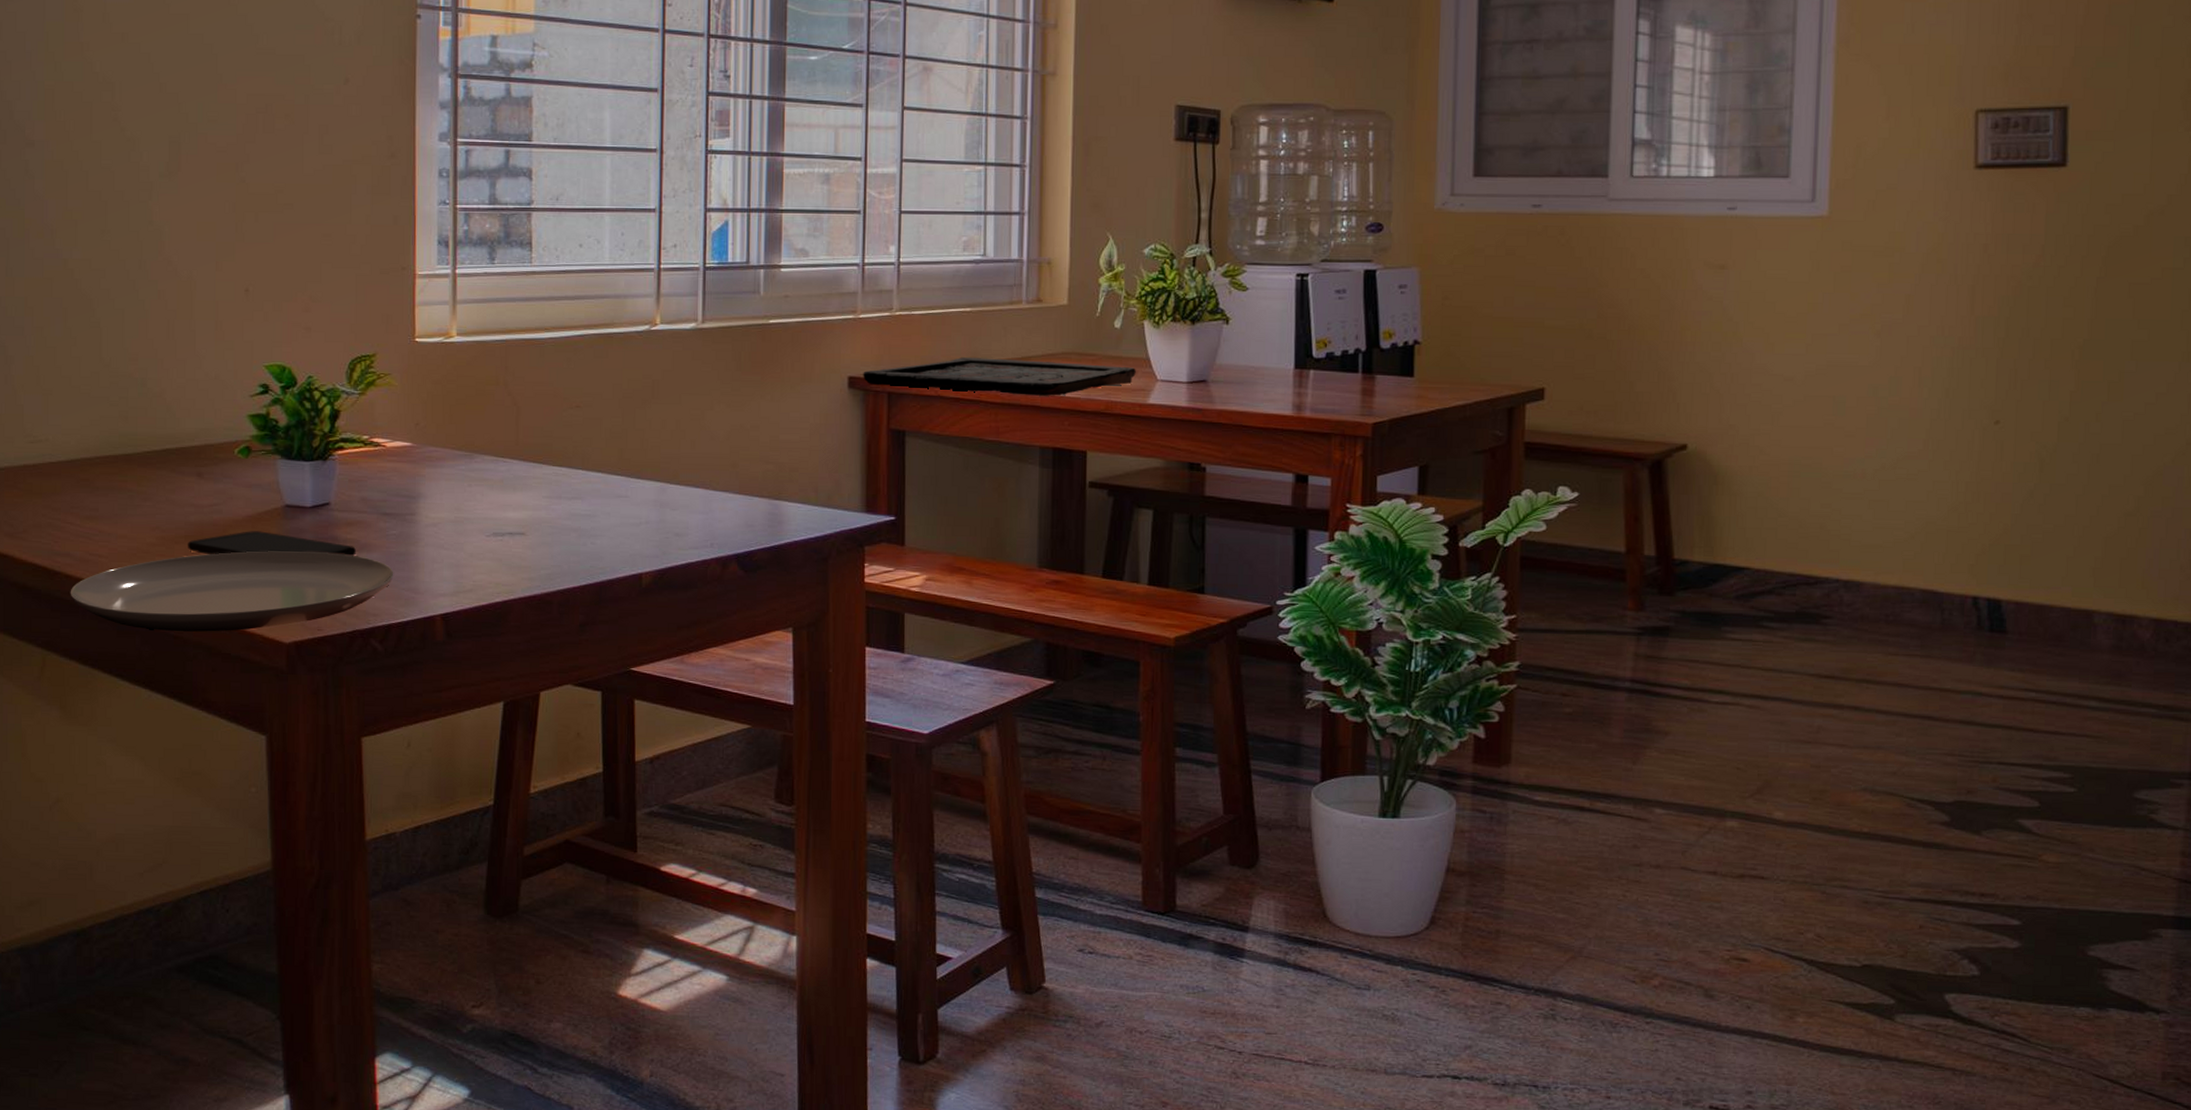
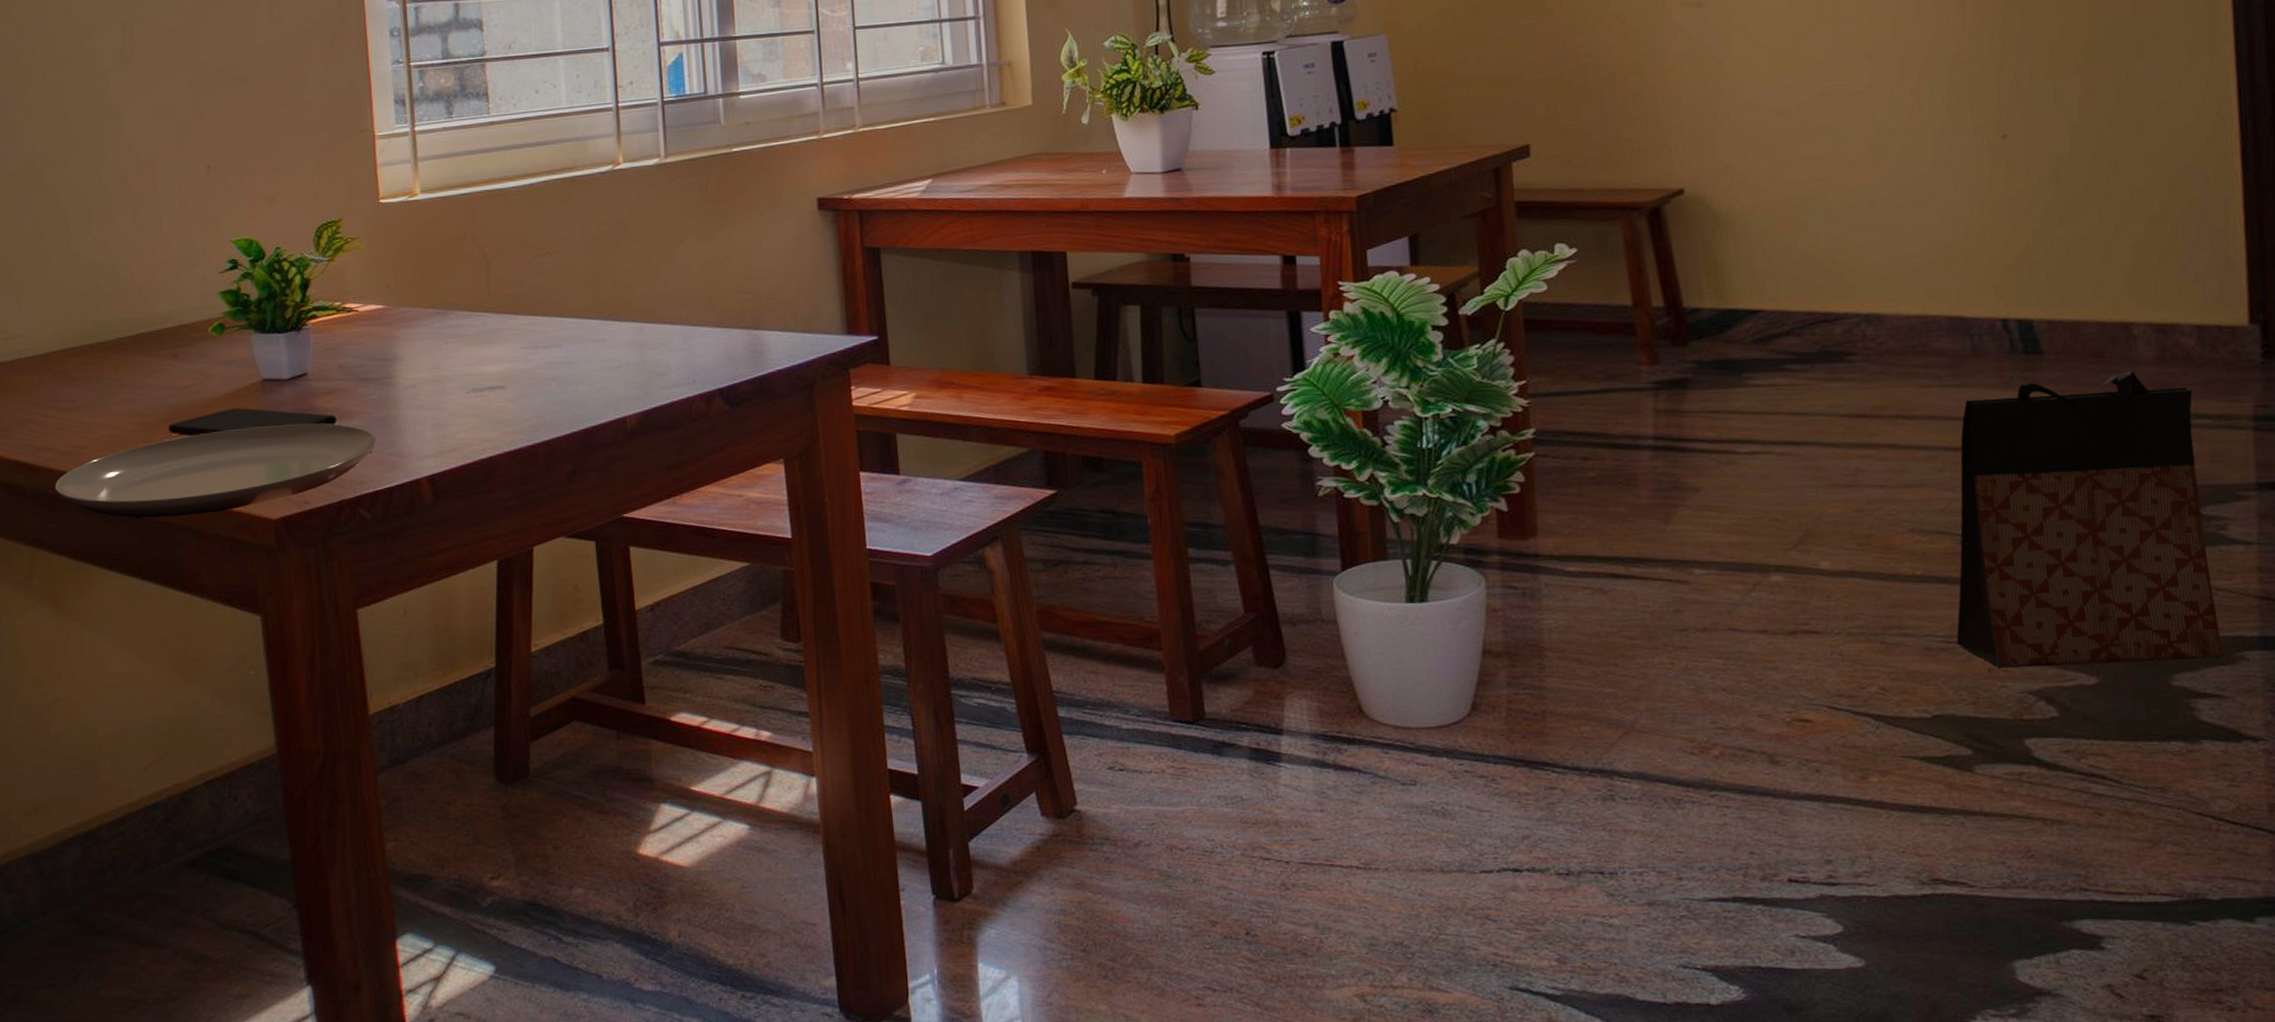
tray: present [863,357,1136,396] -> none [831,162,1109,205]
bag: none [1893,656,2143,933] -> present [1956,370,2224,668]

